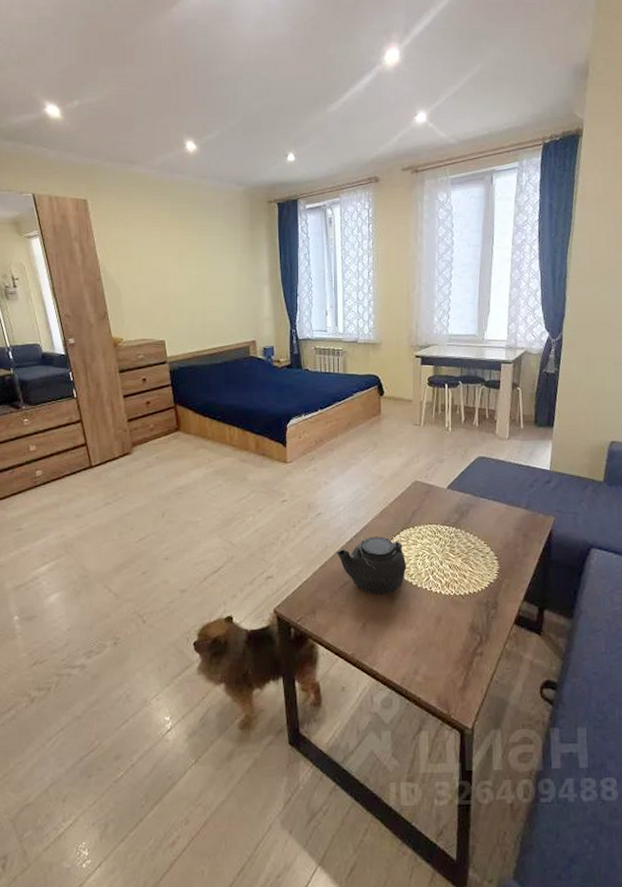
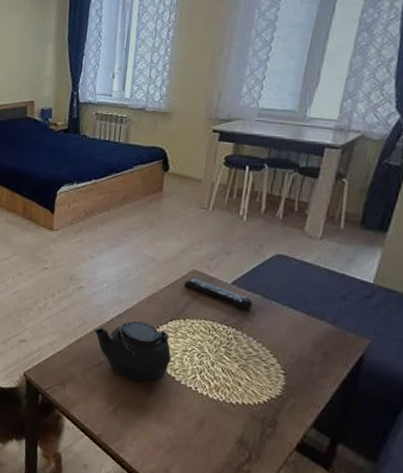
remote control: none [408,488,465,508] -> present [183,277,253,310]

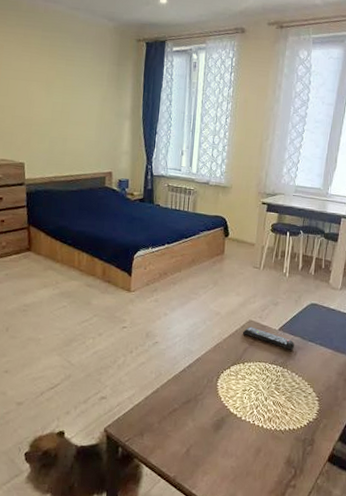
teapot: present [94,320,172,384] -> none [169,368,234,424]

